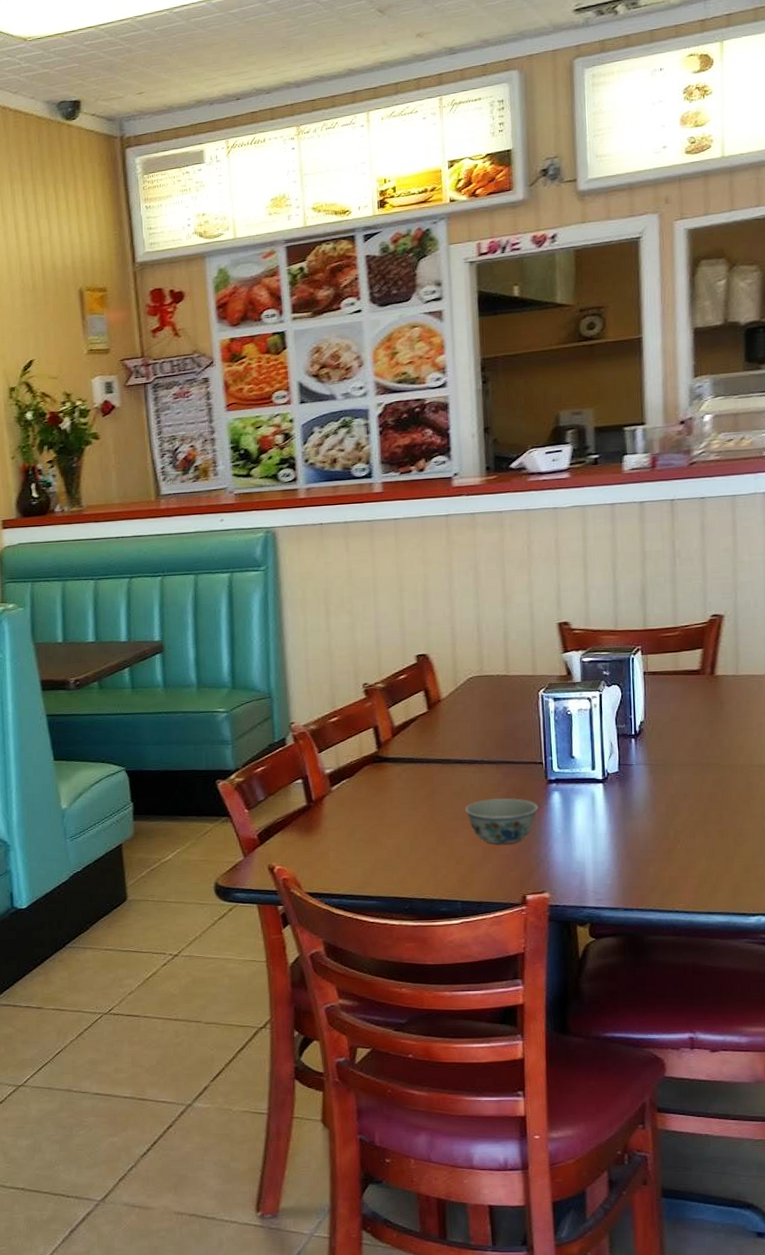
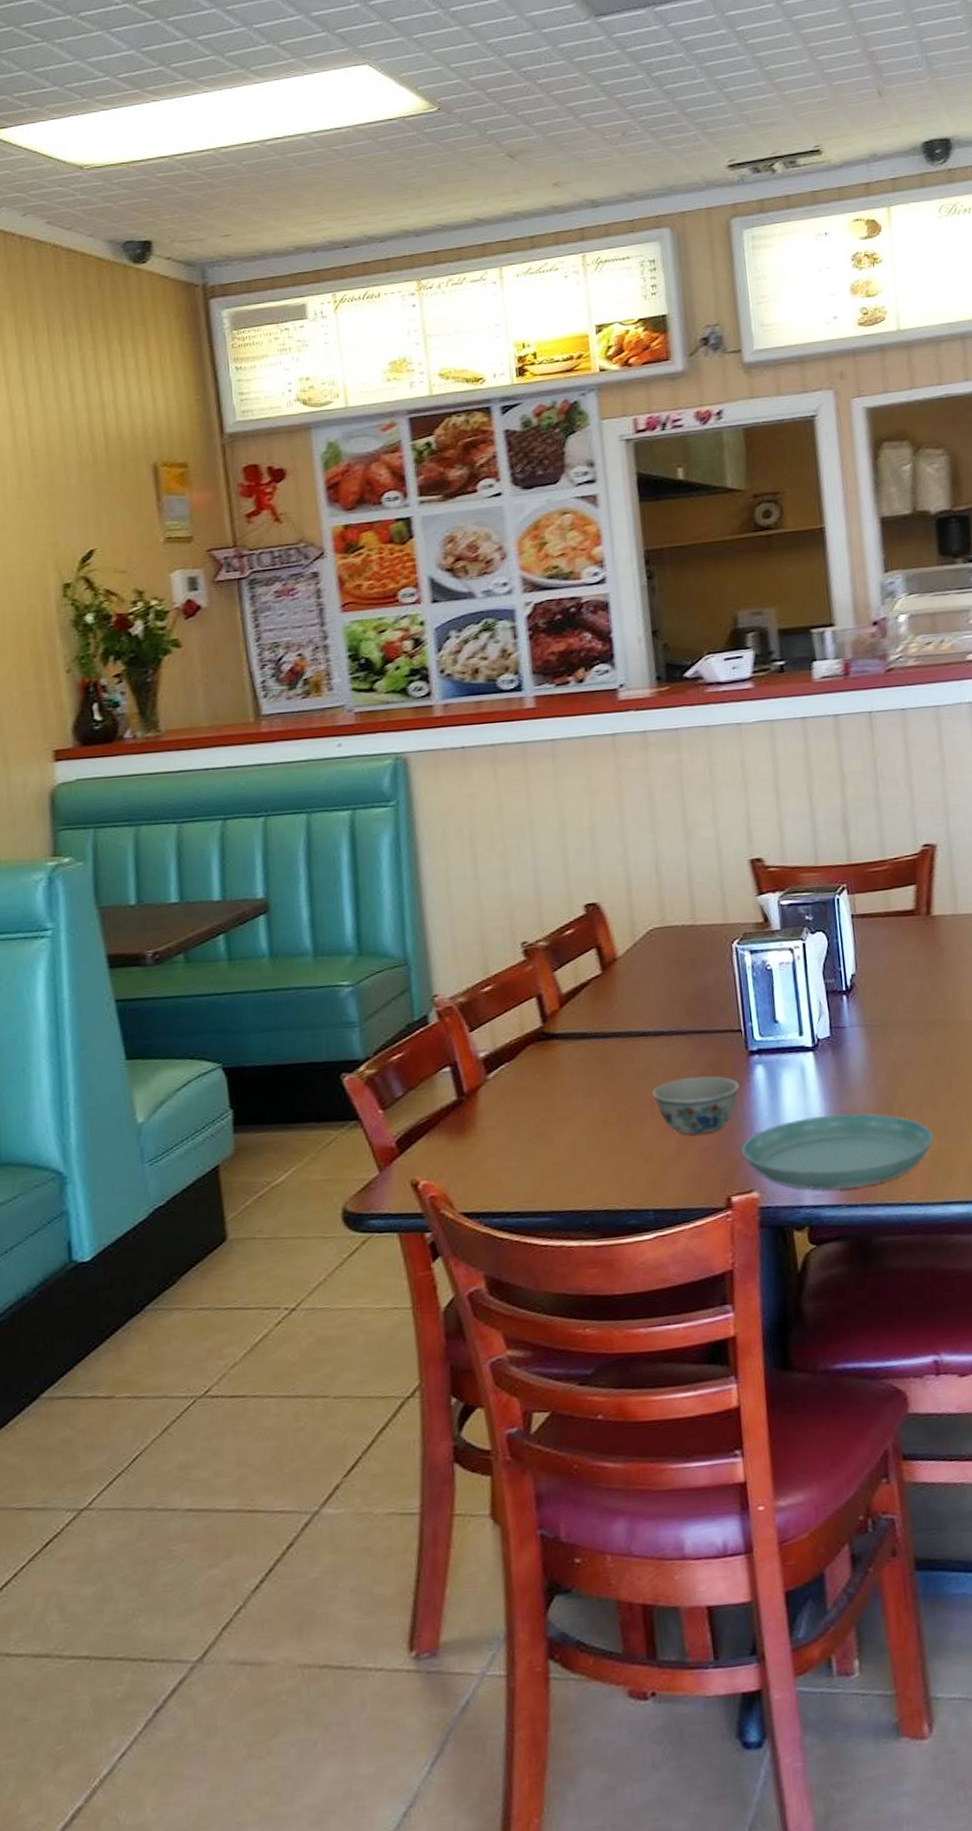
saucer: none [537,835,702,896] -> present [742,1113,933,1191]

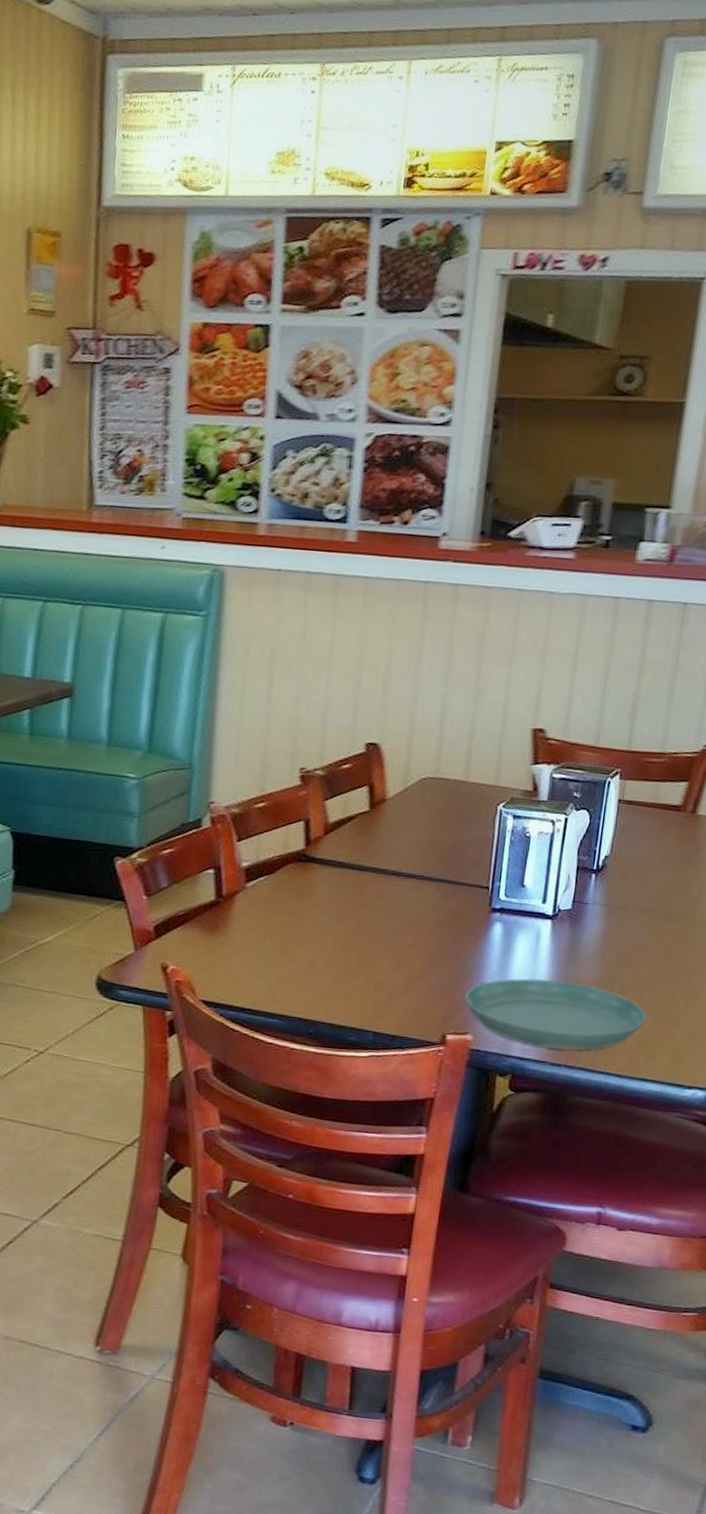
bowl: present [652,1076,740,1135] -> none [394,920,476,975]

